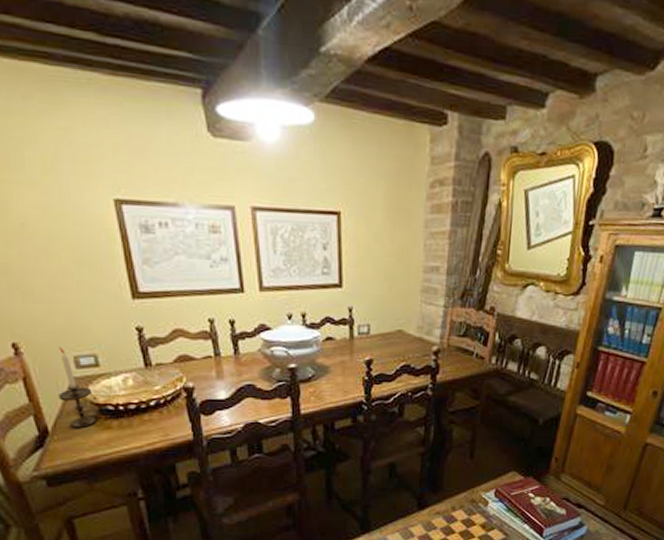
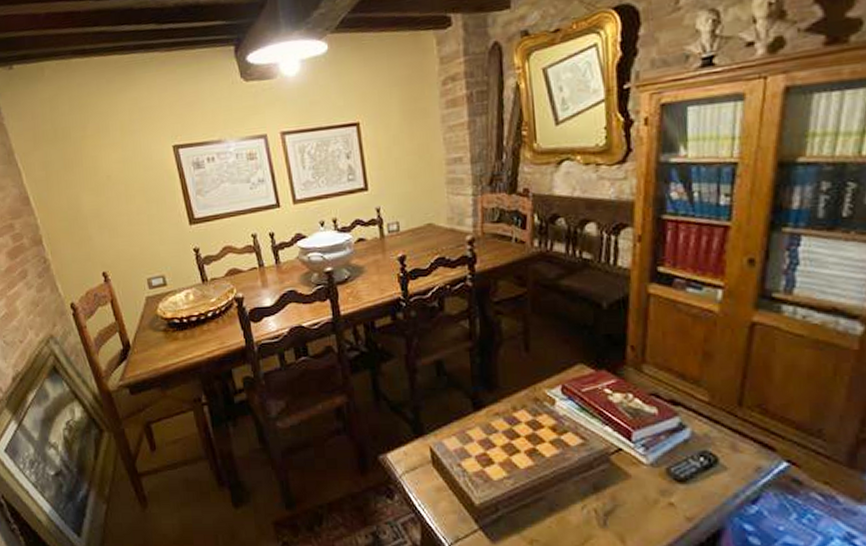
candlestick: present [59,347,97,429] -> none [136,272,167,342]

